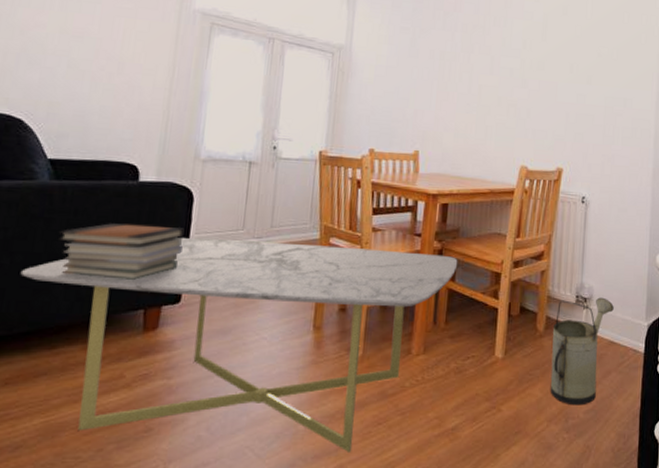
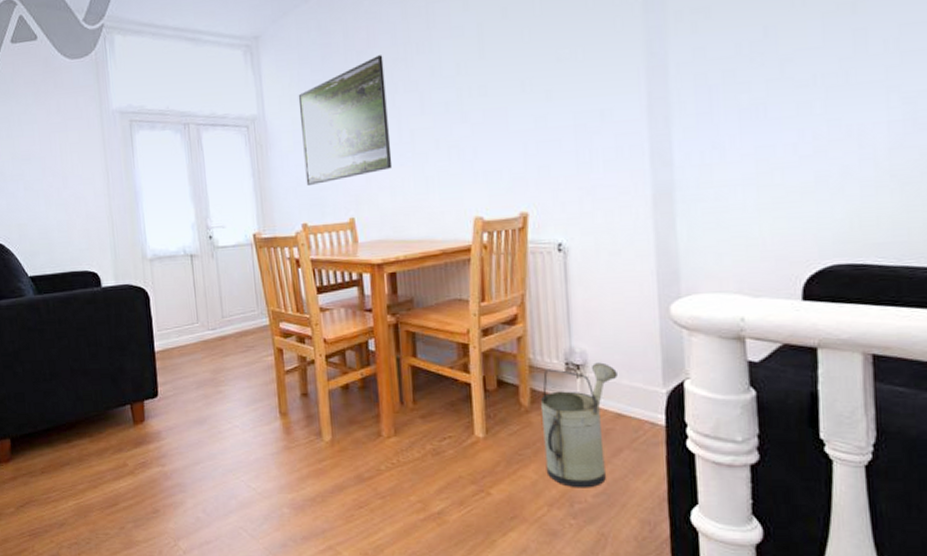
coffee table: present [20,238,458,454] -> none [31,329,417,536]
book stack: present [58,223,185,280] -> none [50,327,150,379]
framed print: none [380,19,466,116] -> present [298,55,393,185]

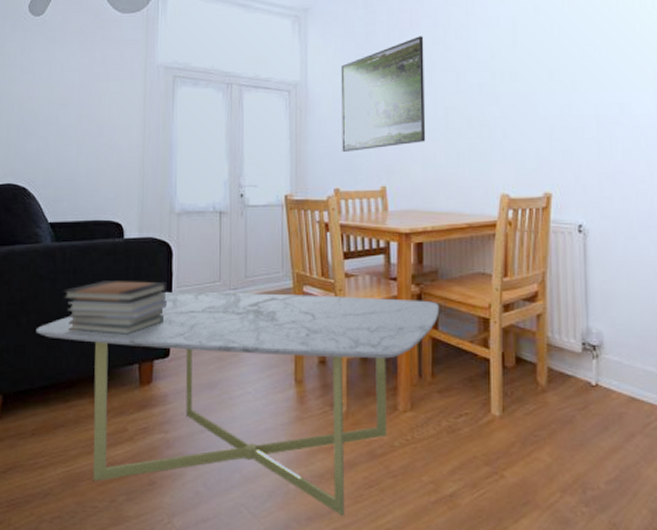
coffee table: none [31,329,417,536] -> present [35,292,440,517]
book stack: none [50,327,150,379] -> present [62,281,167,335]
watering can: present [540,362,617,488] -> none [557,344,631,474]

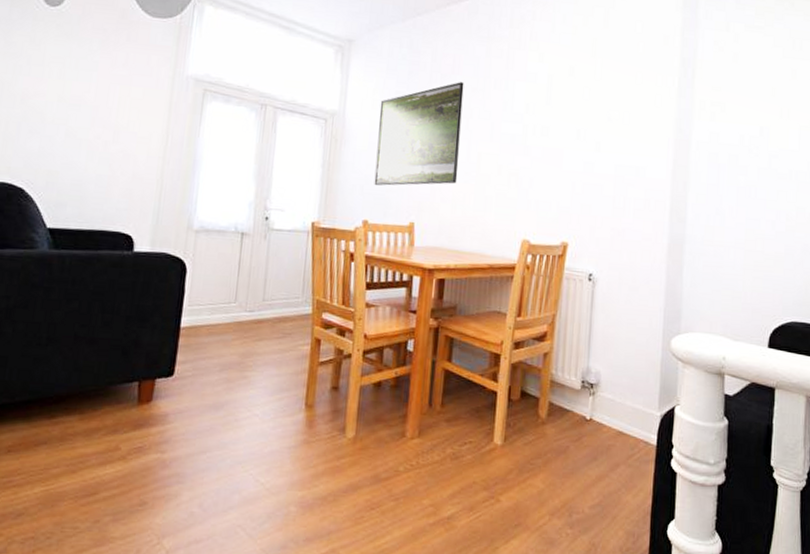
coffee table: present [35,292,440,517] -> none [21,310,455,538]
book stack: present [62,281,167,335] -> none [57,293,178,351]

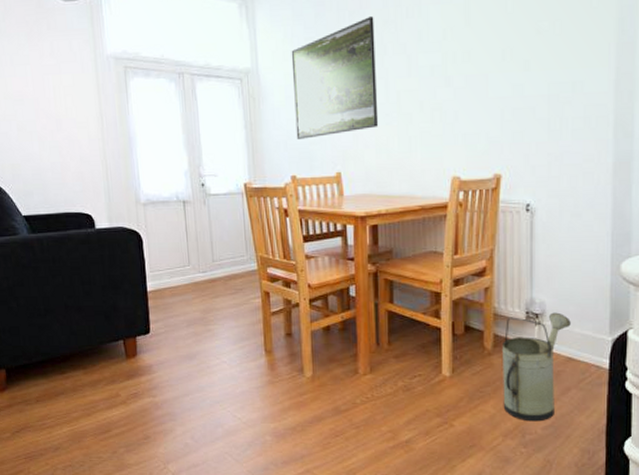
watering can: none [552,383,623,500] -> present [501,312,571,422]

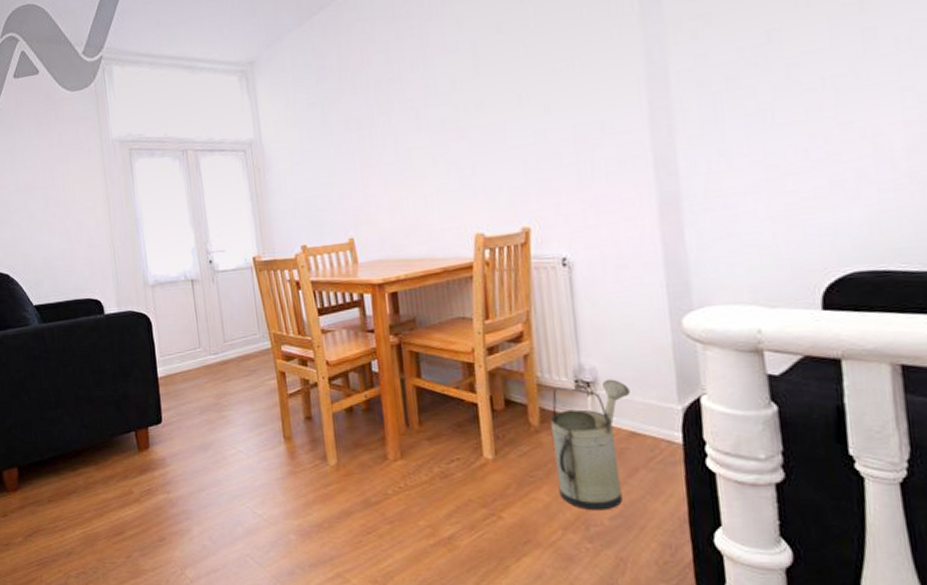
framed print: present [291,16,379,139] -> none [294,75,391,207]

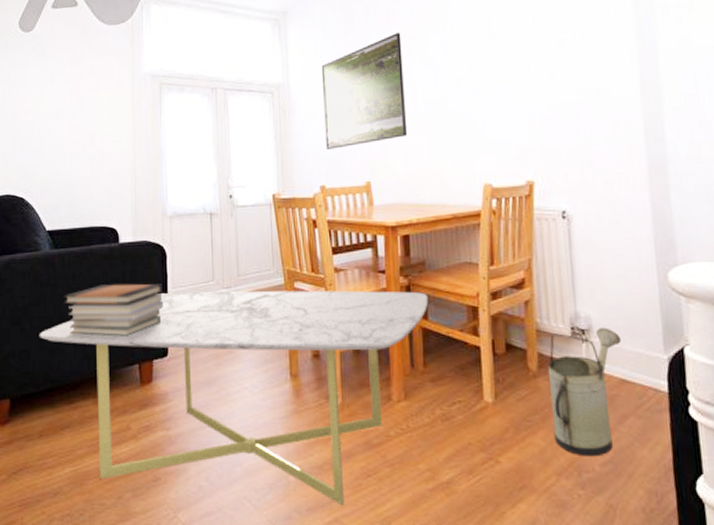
coffee table: none [37,350,421,563] -> present [39,290,429,507]
book stack: none [56,353,153,406] -> present [62,284,163,337]
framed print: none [294,75,391,207] -> present [321,33,408,149]

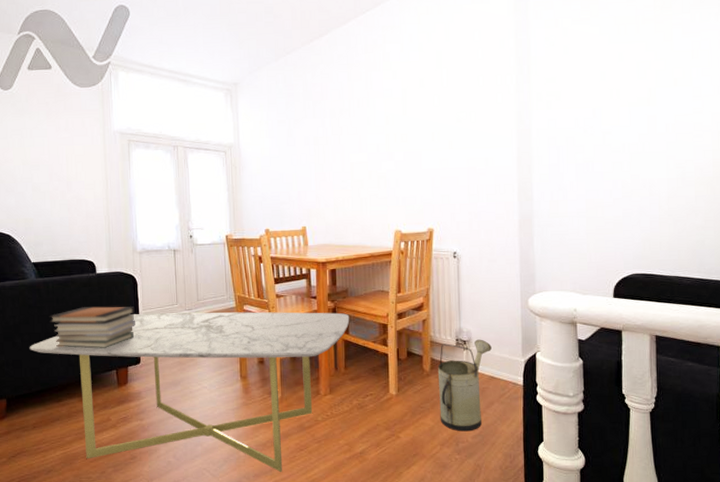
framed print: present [321,33,408,149] -> none [266,106,336,200]

